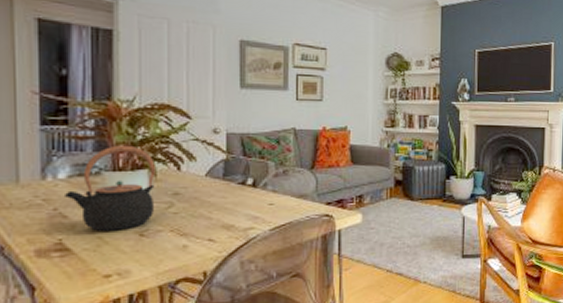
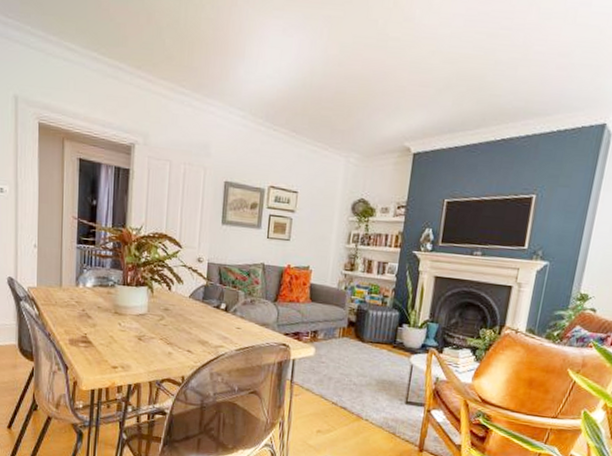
teapot: present [63,145,155,231] -> none [89,264,153,334]

